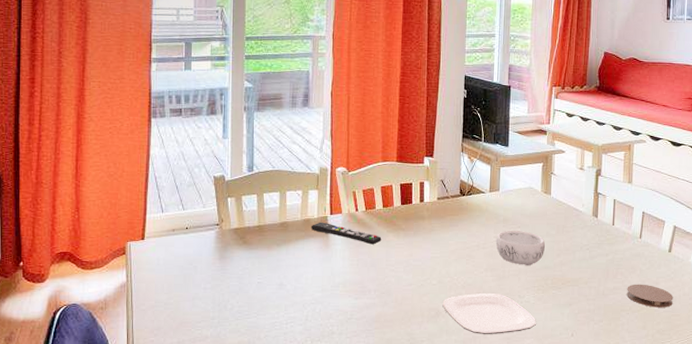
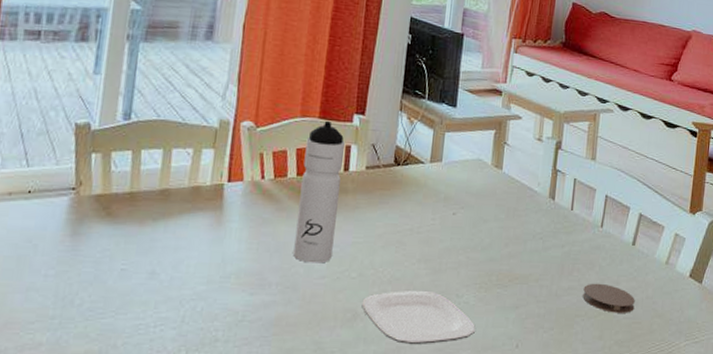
remote control: present [310,222,382,245] -> none [200,190,292,224]
water bottle: none [385,163,420,274] -> present [293,120,346,264]
decorative bowl: present [495,230,546,266] -> none [433,211,493,258]

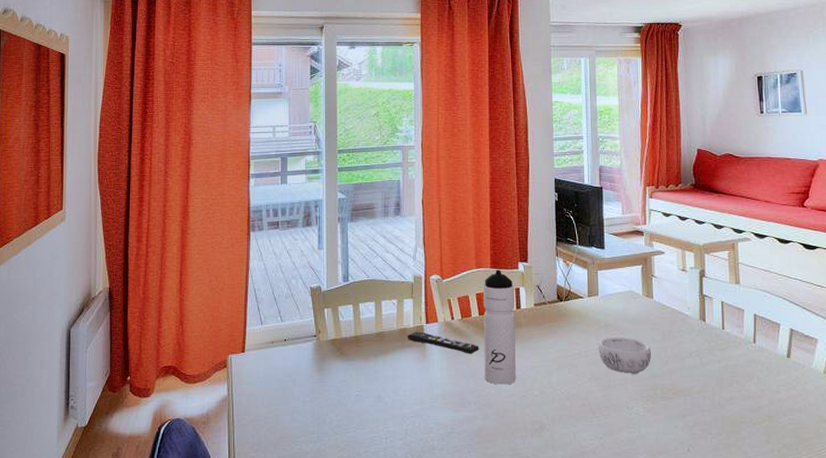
remote control: none [200,190,292,224] -> present [407,331,479,354]
plate: present [361,290,475,344] -> none [546,404,648,449]
decorative bowl: none [433,211,493,258] -> present [598,336,652,375]
coaster: present [583,283,635,313] -> none [745,393,798,419]

